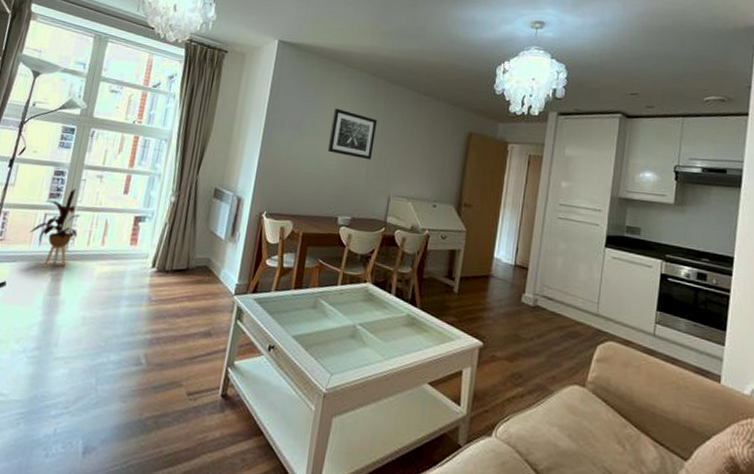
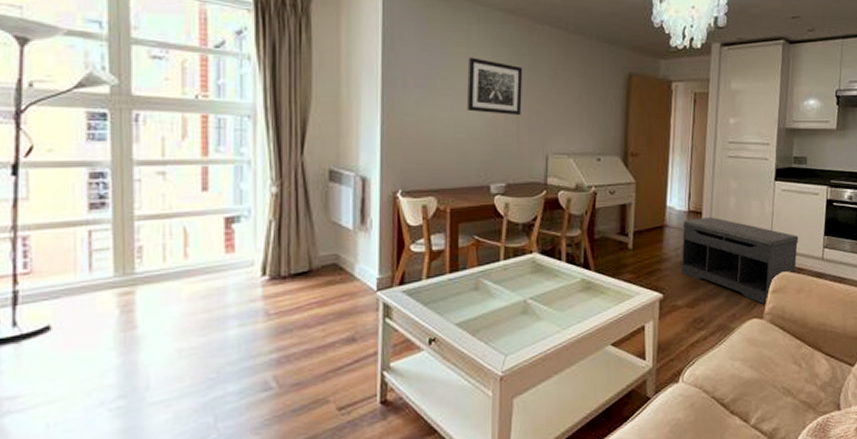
house plant: present [30,189,80,268] -> none [71,193,146,299]
bench: none [503,273,628,373] -> present [681,217,799,305]

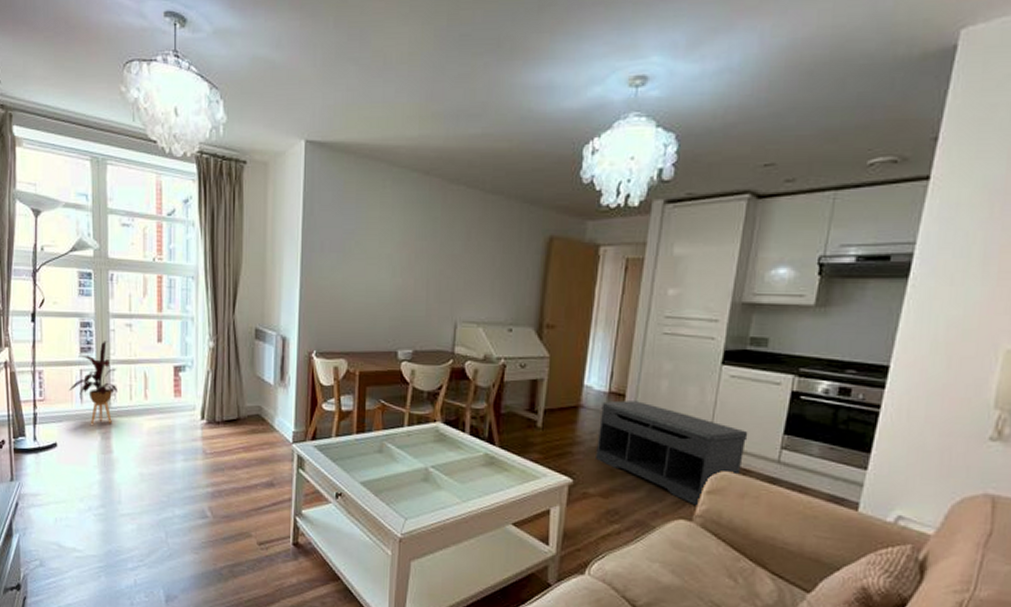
house plant: none [71,193,146,299] -> present [69,341,119,426]
wall art: present [466,57,523,116] -> none [378,221,435,282]

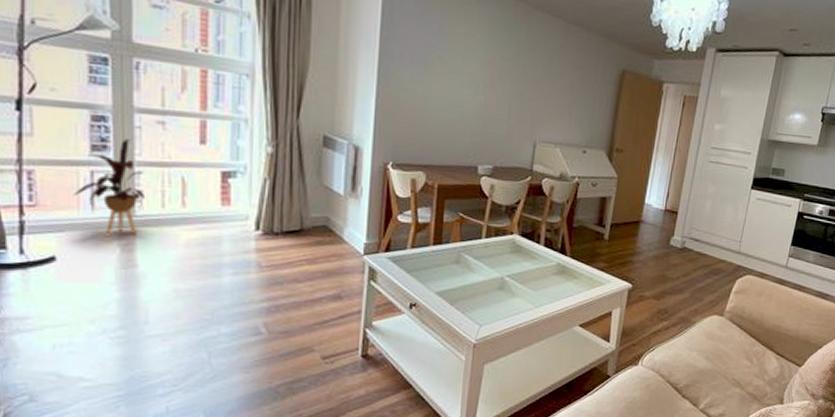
bench: present [596,400,748,506] -> none [652,217,767,304]

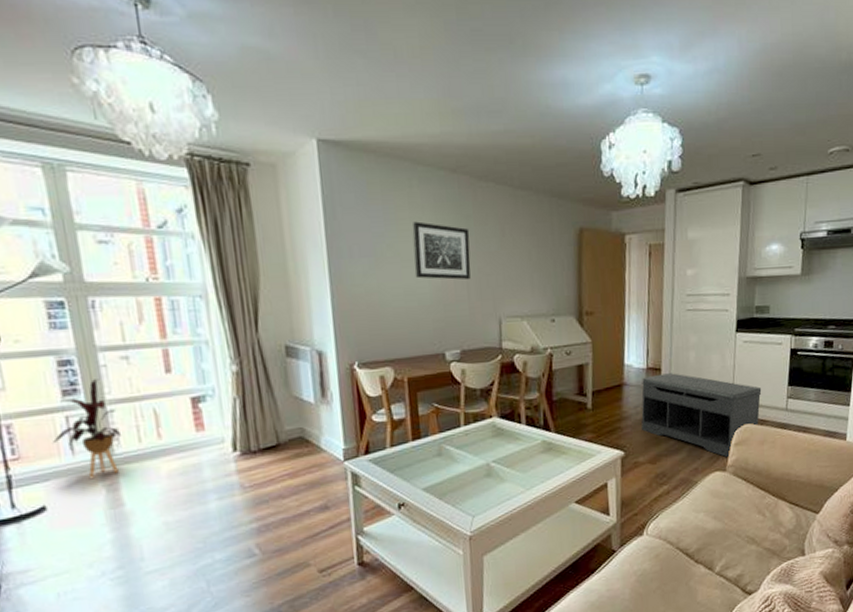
wall art: none [460,38,519,102] -> present [412,221,471,280]
bench: none [652,217,767,304] -> present [641,373,762,458]

